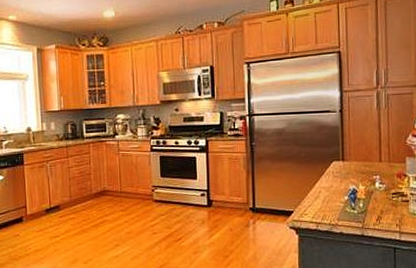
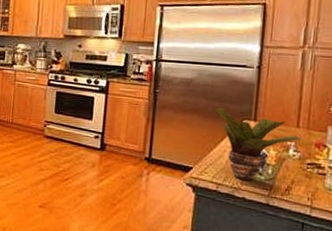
potted plant: none [307,152,385,217] -> present [215,107,302,181]

